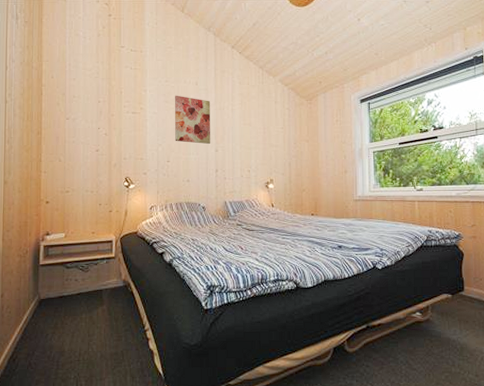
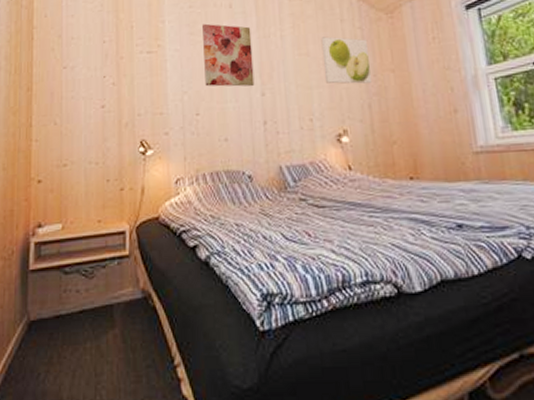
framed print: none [260,113,293,149] -> present [321,36,373,84]

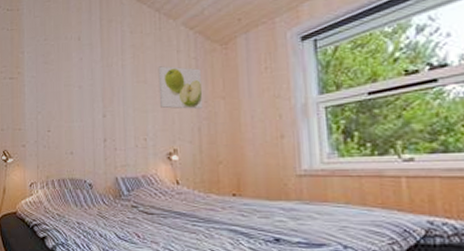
wall art: present [202,23,255,87] -> none [55,54,97,109]

